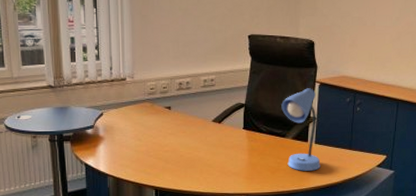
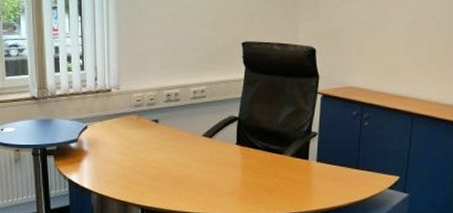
desk lamp: present [281,88,321,171] -> none [279,100,323,192]

